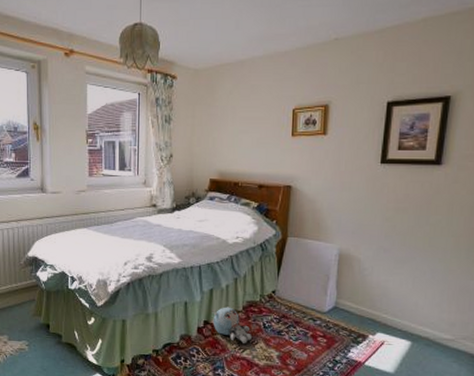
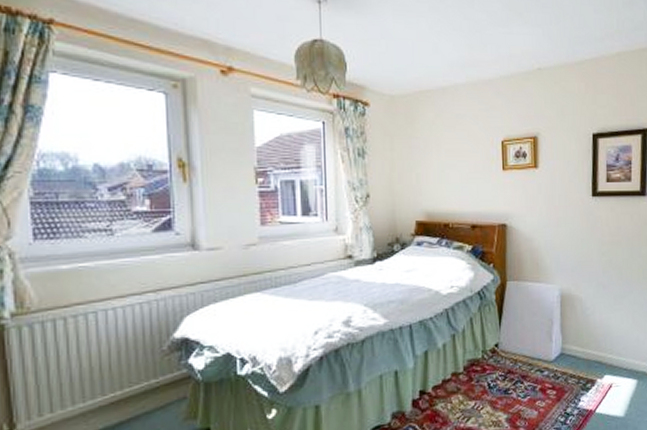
plush toy: present [213,307,252,343] -> none [430,369,476,411]

